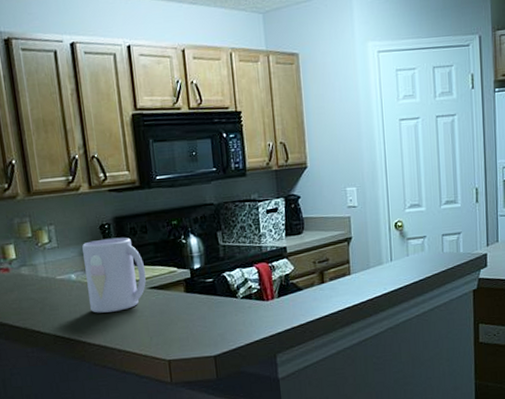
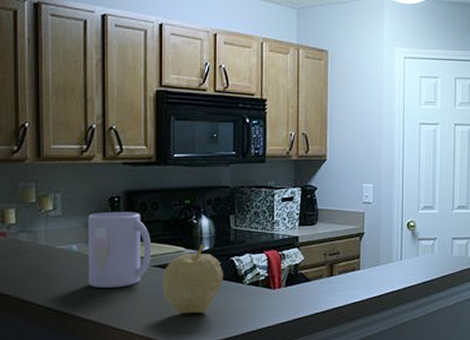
fruit: none [159,262,217,332] -> present [162,244,223,314]

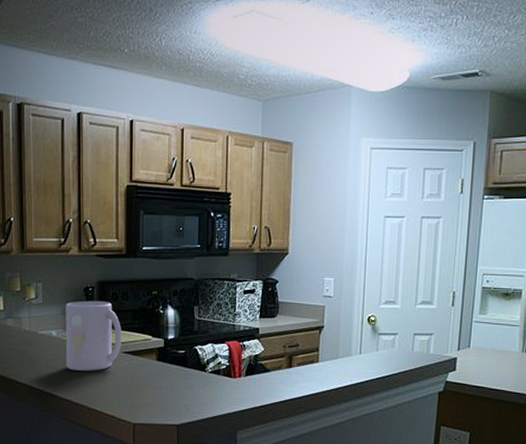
fruit: present [162,244,223,314] -> none [131,333,187,398]

